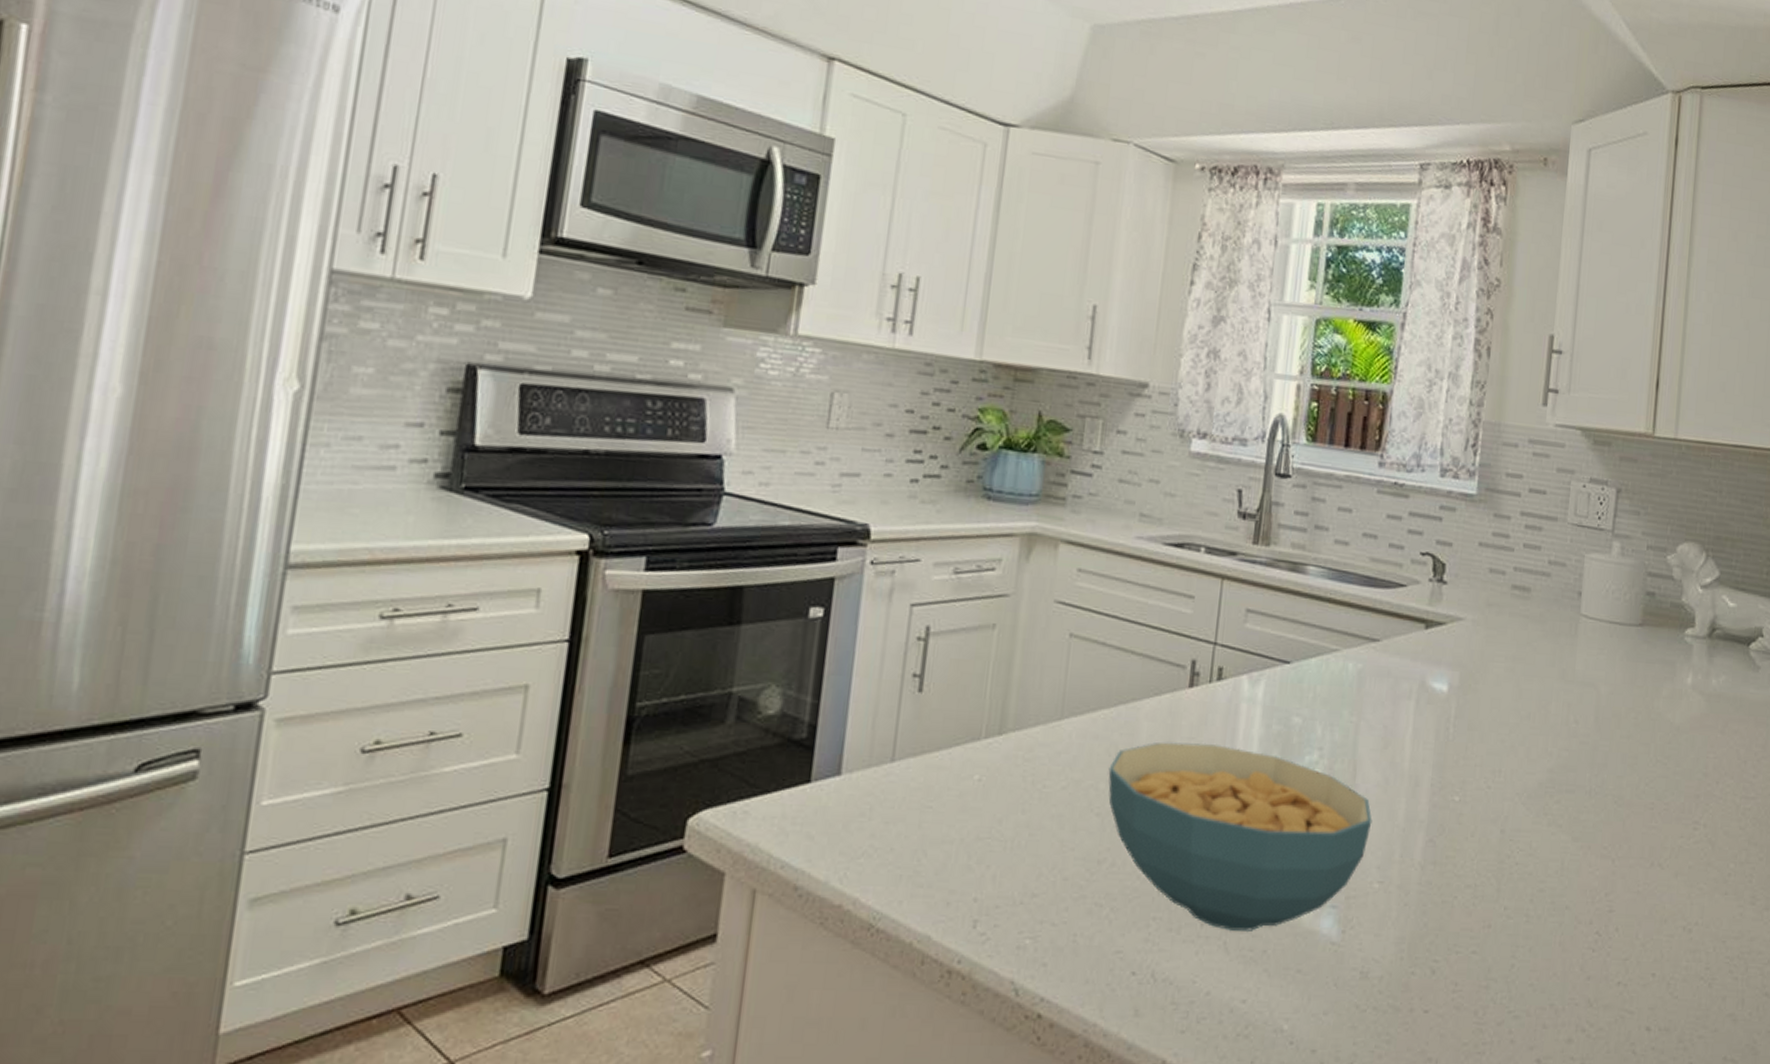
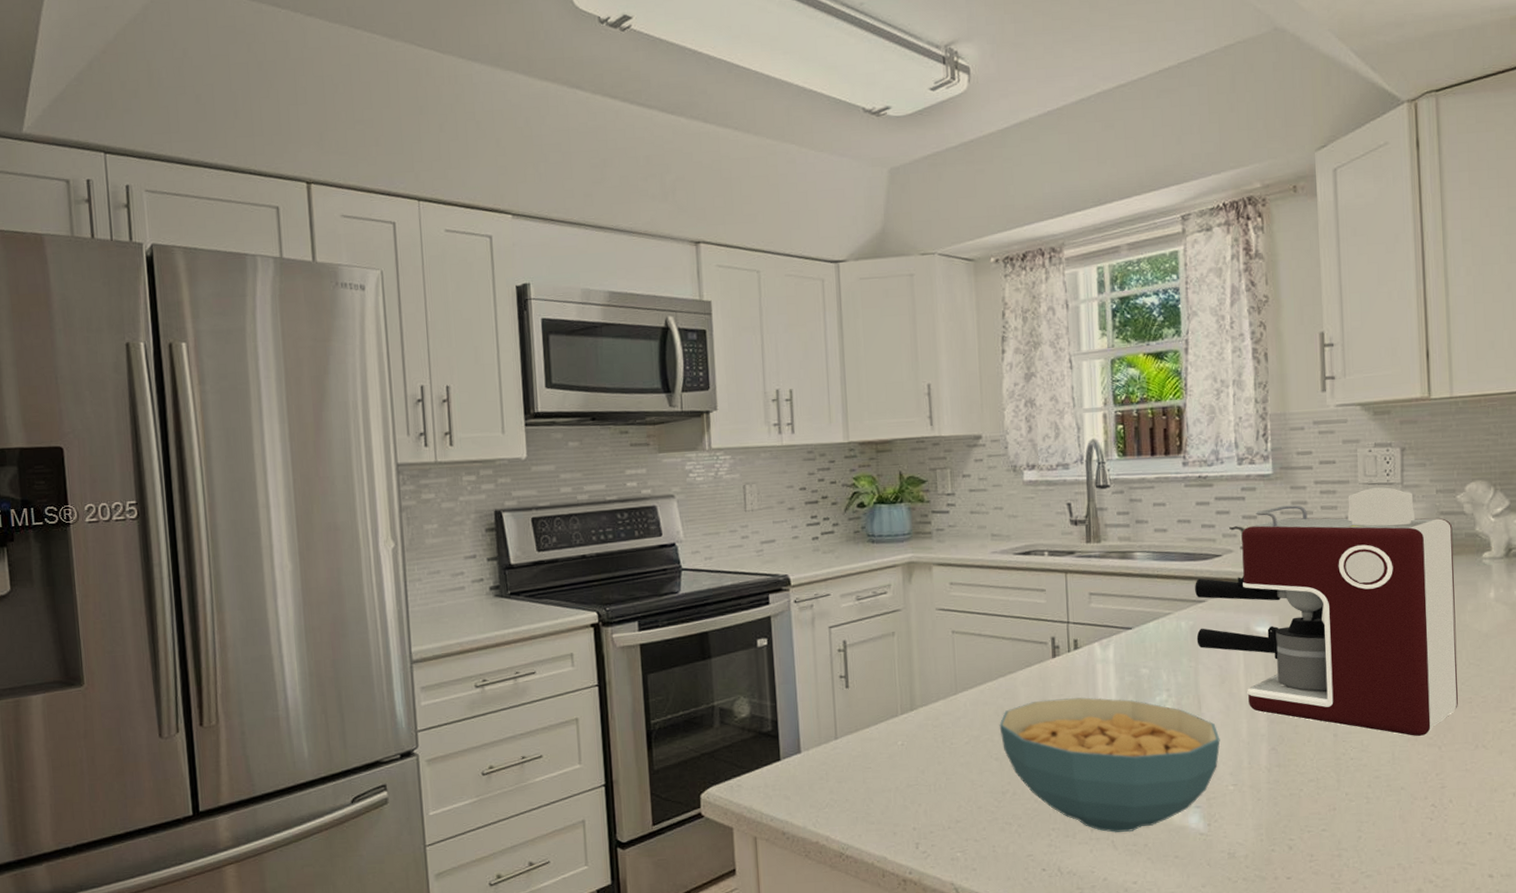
coffee maker: none [1363,531,1659,845] -> present [1195,487,1458,737]

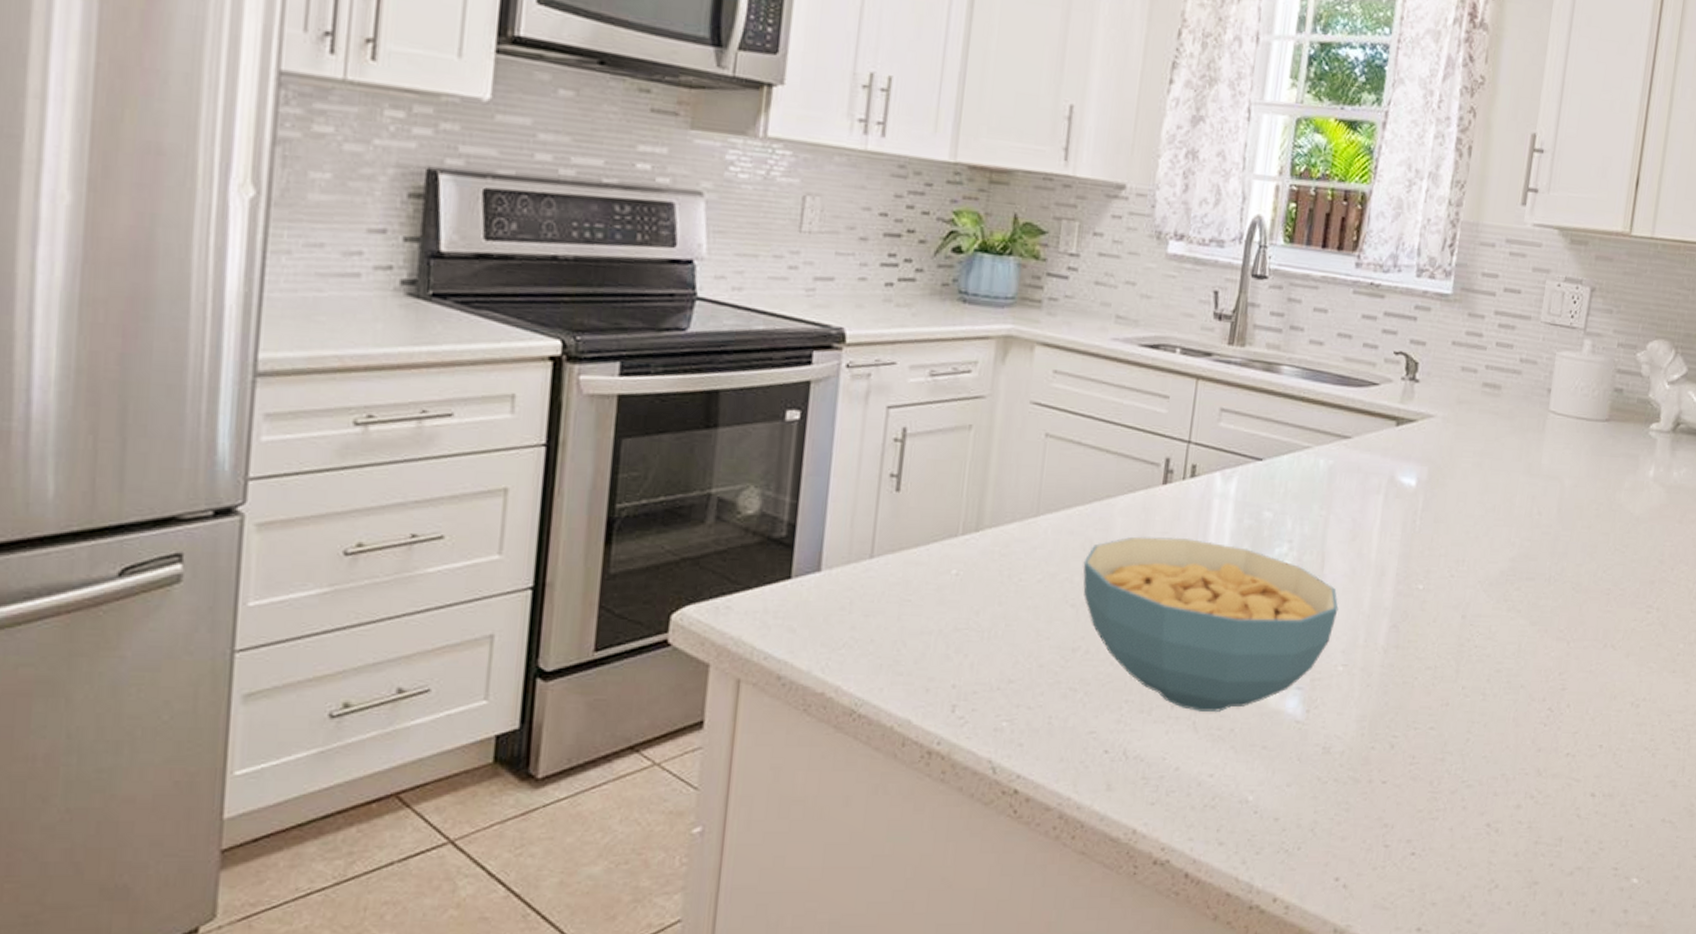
coffee maker: present [1195,487,1458,737] -> none [1333,329,1627,628]

